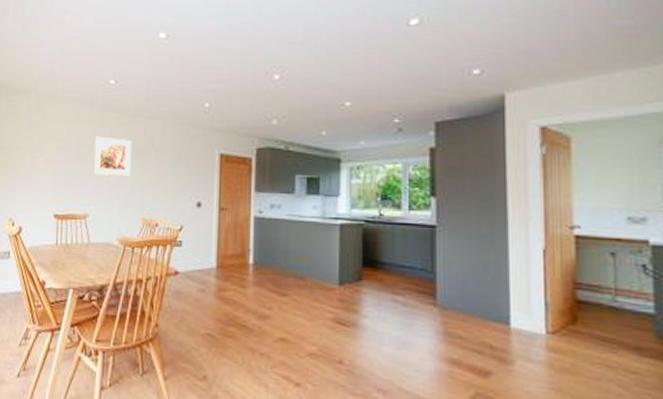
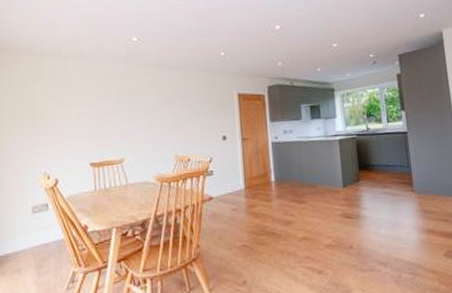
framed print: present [93,136,132,176] -> none [123,88,160,123]

